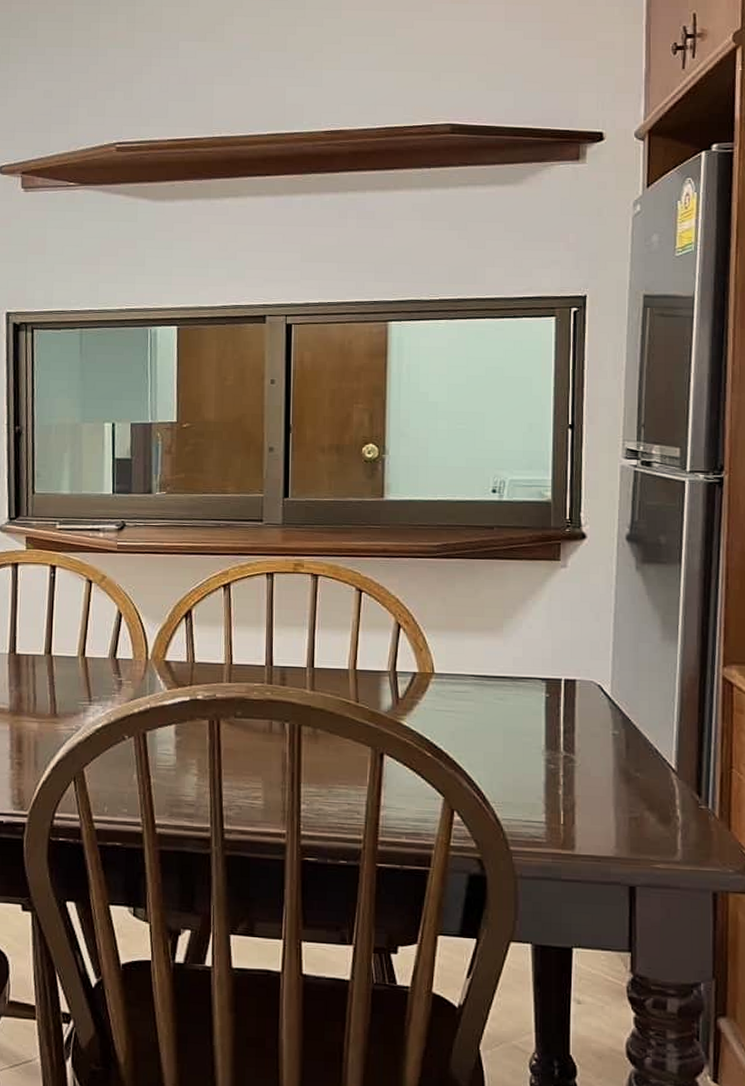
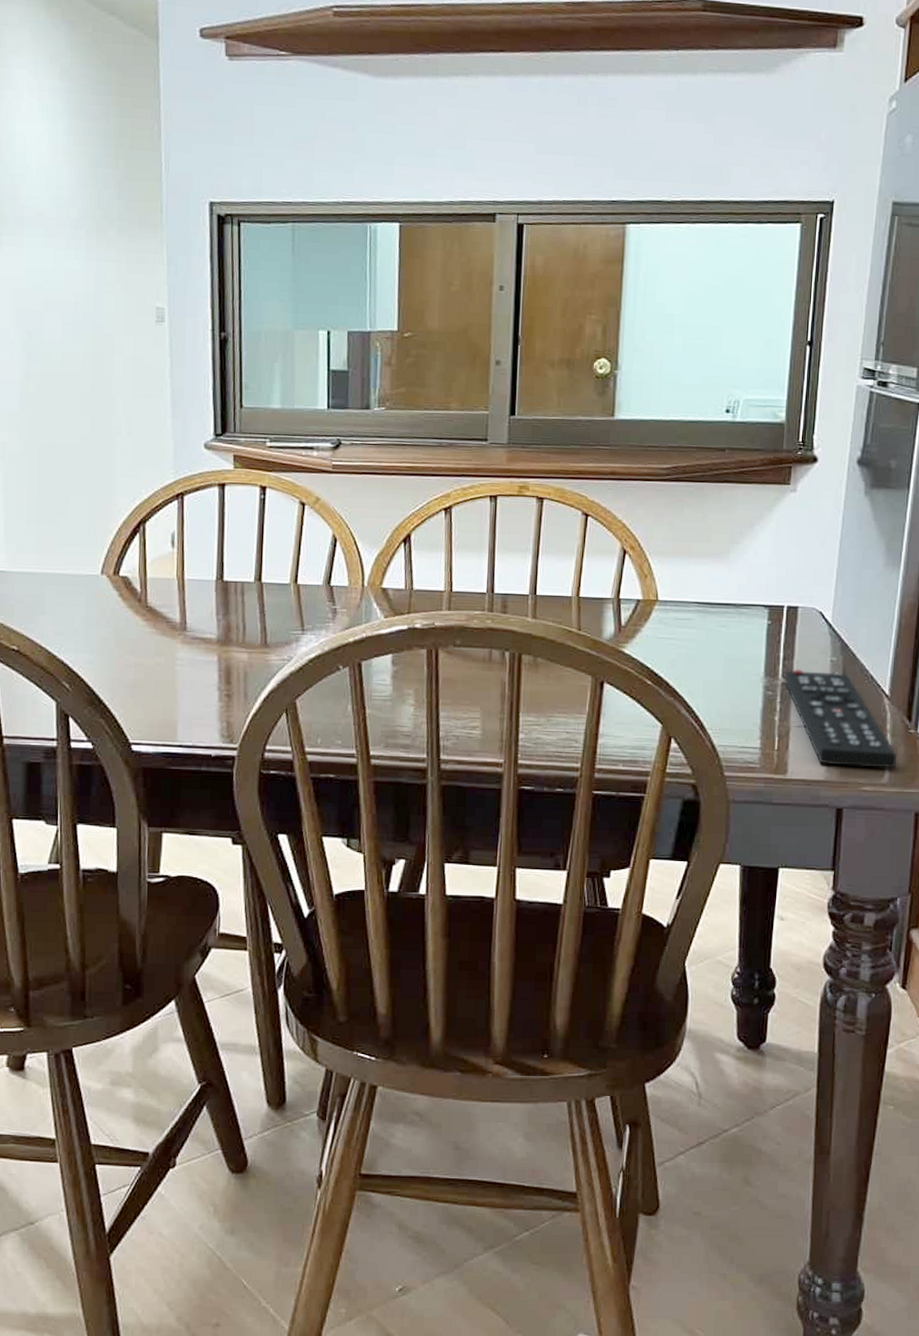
remote control: none [567,741,688,846] -> present [785,668,896,769]

